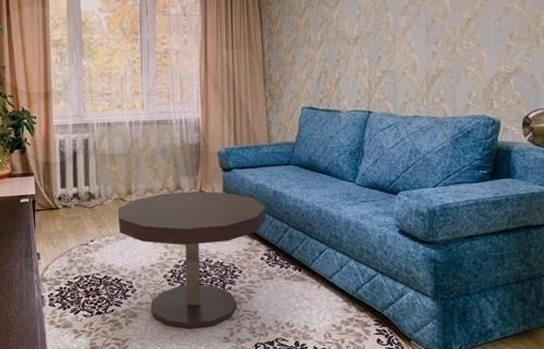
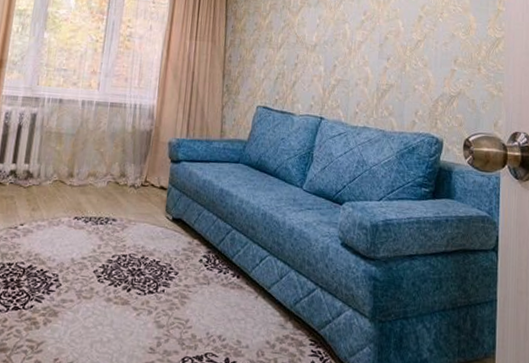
coffee table: present [117,191,266,329] -> none [53,179,210,335]

